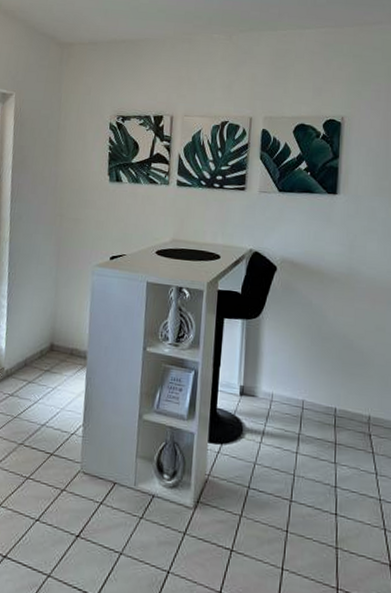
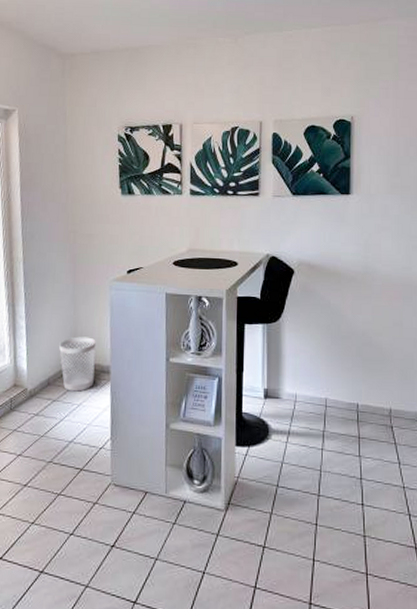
wastebasket: none [38,319,75,375] -> present [59,336,96,392]

